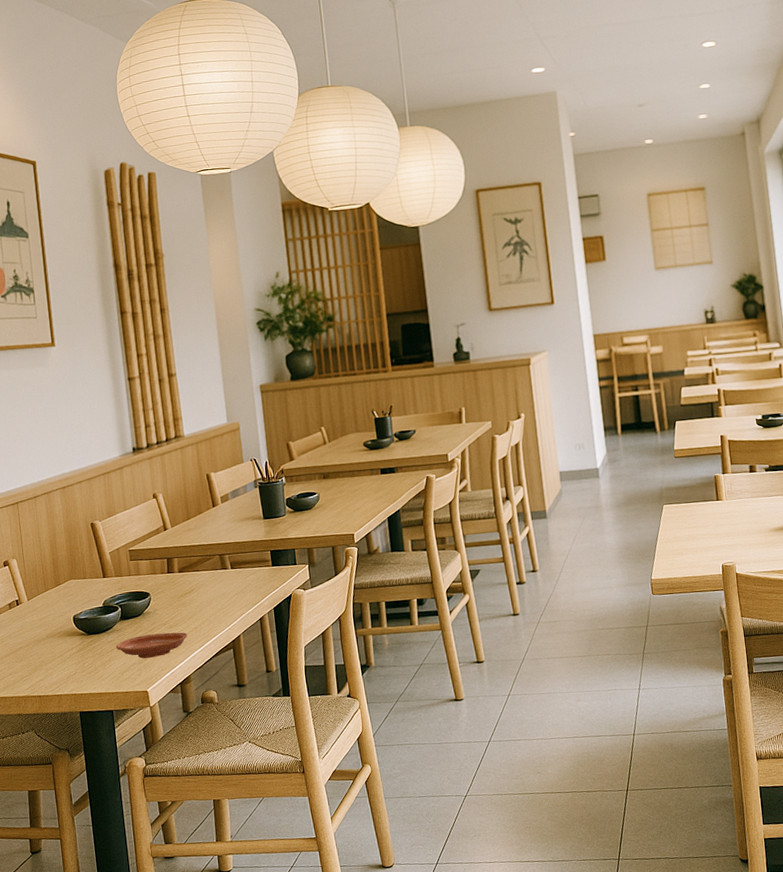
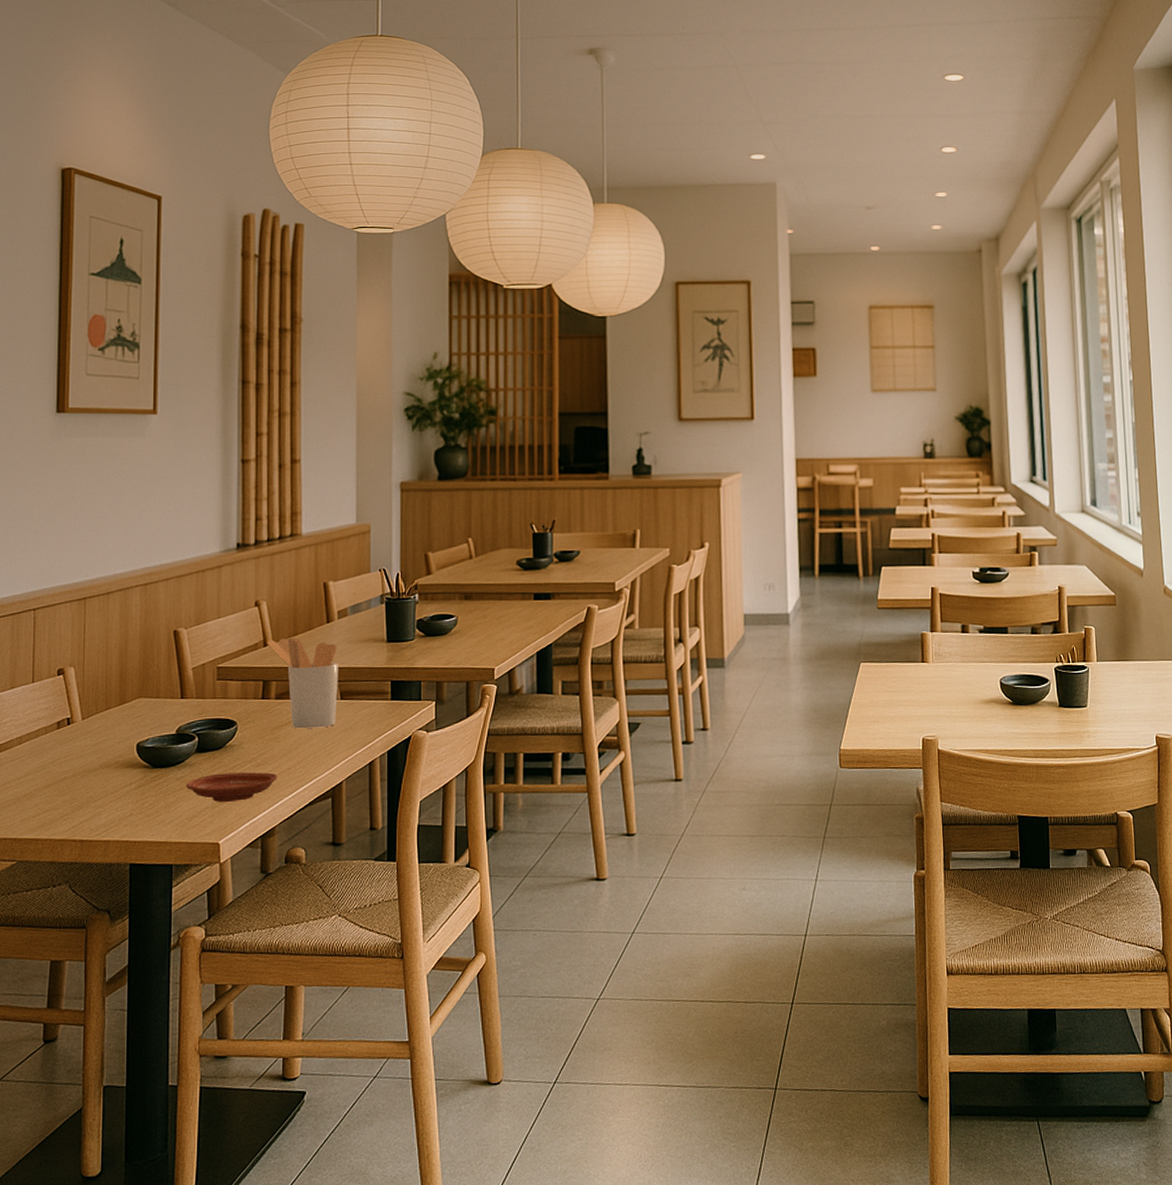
utensil holder: none [166,521,229,595] -> present [267,637,338,729]

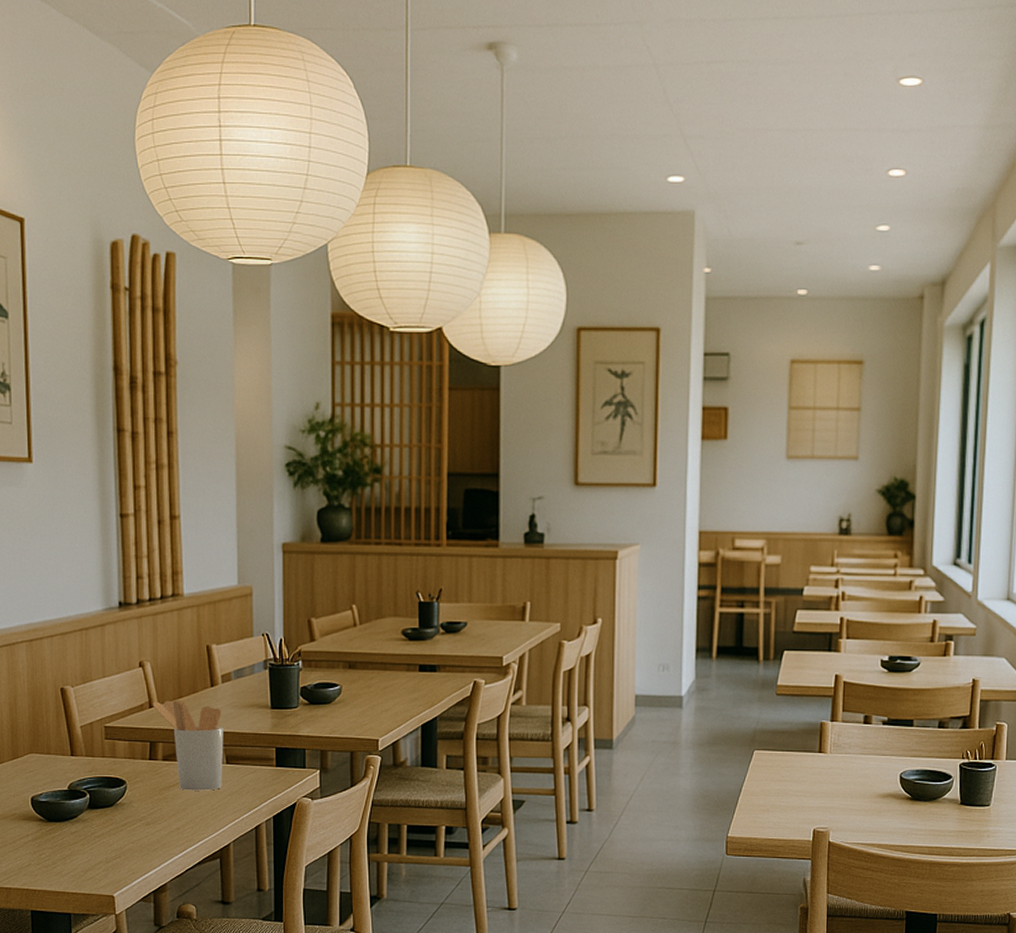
plate: present [185,772,277,802] -> none [79,830,167,857]

